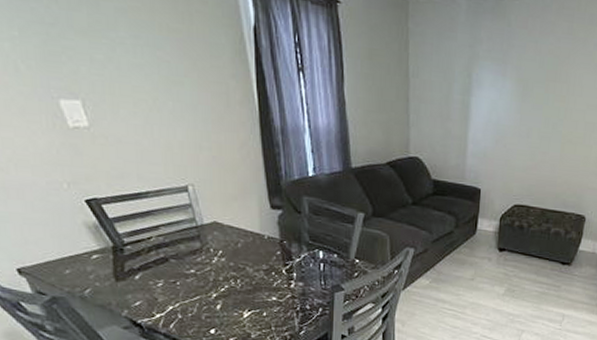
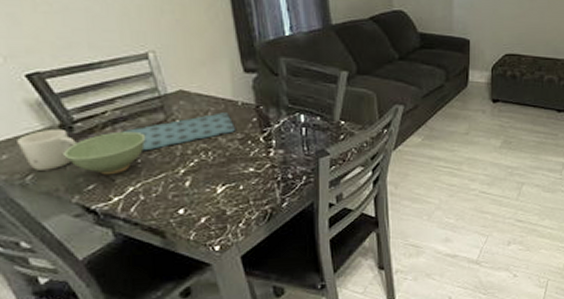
mug: none [78,249,127,286] -> present [17,128,78,170]
bowl: none [115,256,185,294] -> present [63,131,146,175]
placemat: none [164,244,261,275] -> present [122,113,235,151]

